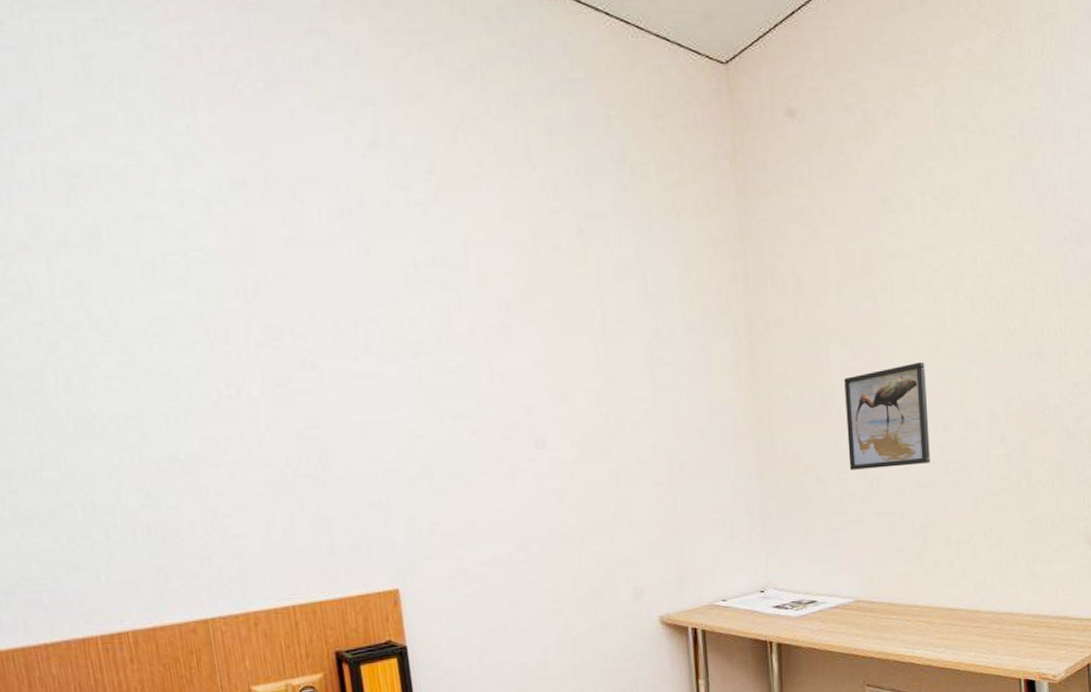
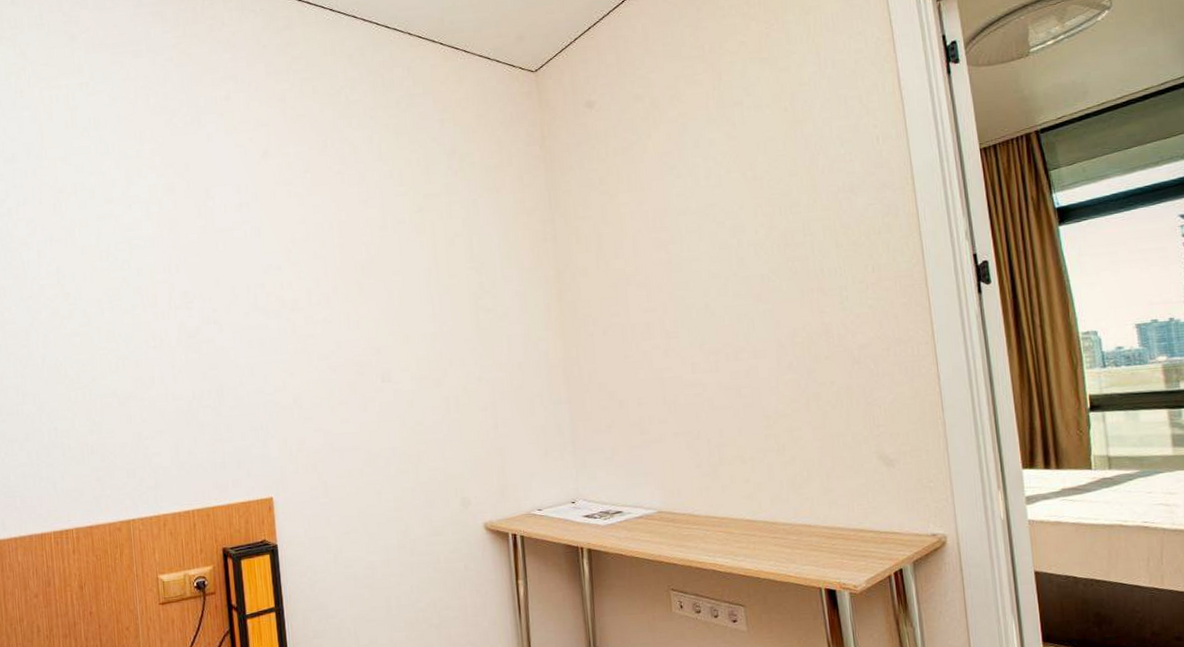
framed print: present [844,362,930,470] -> none [642,301,723,396]

